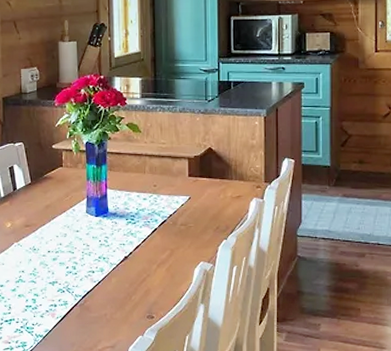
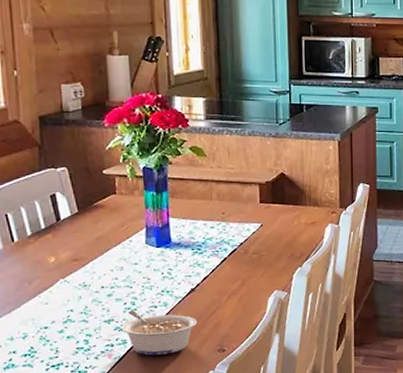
legume: none [63,274,130,317] -> present [121,310,198,356]

